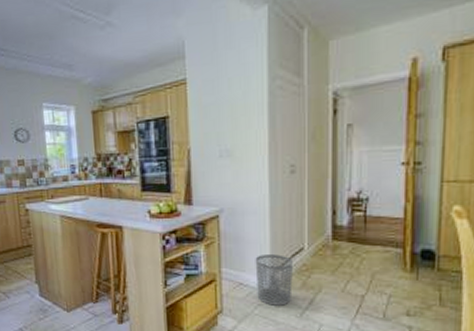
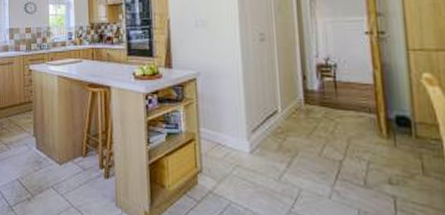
waste bin: present [255,254,293,306] -> none [231,116,269,168]

